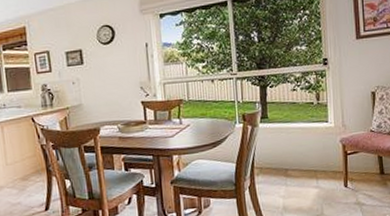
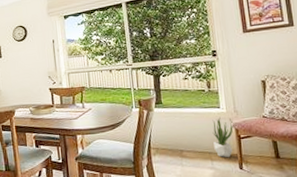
potted plant: none [319,132,340,176] -> present [212,117,233,158]

